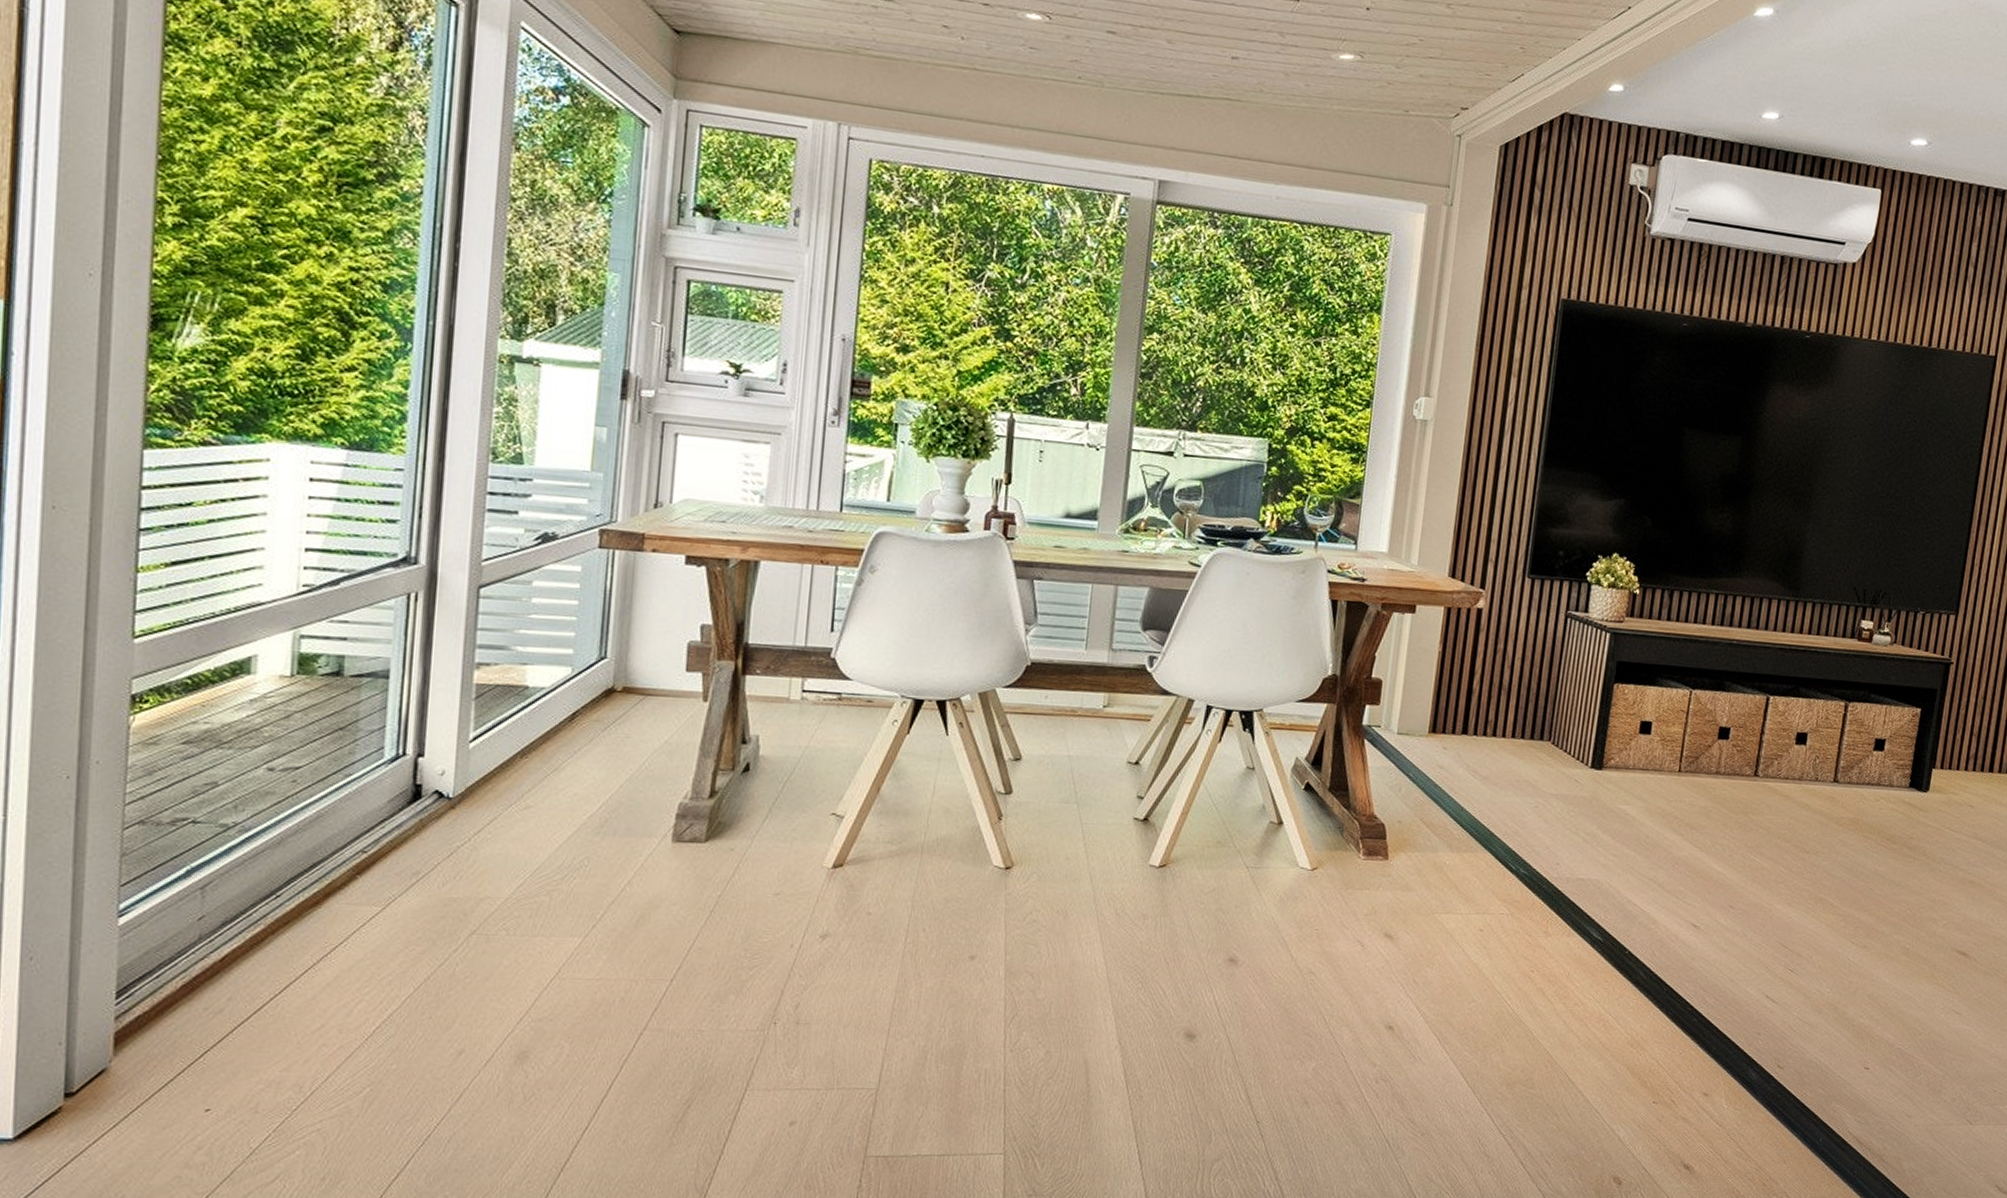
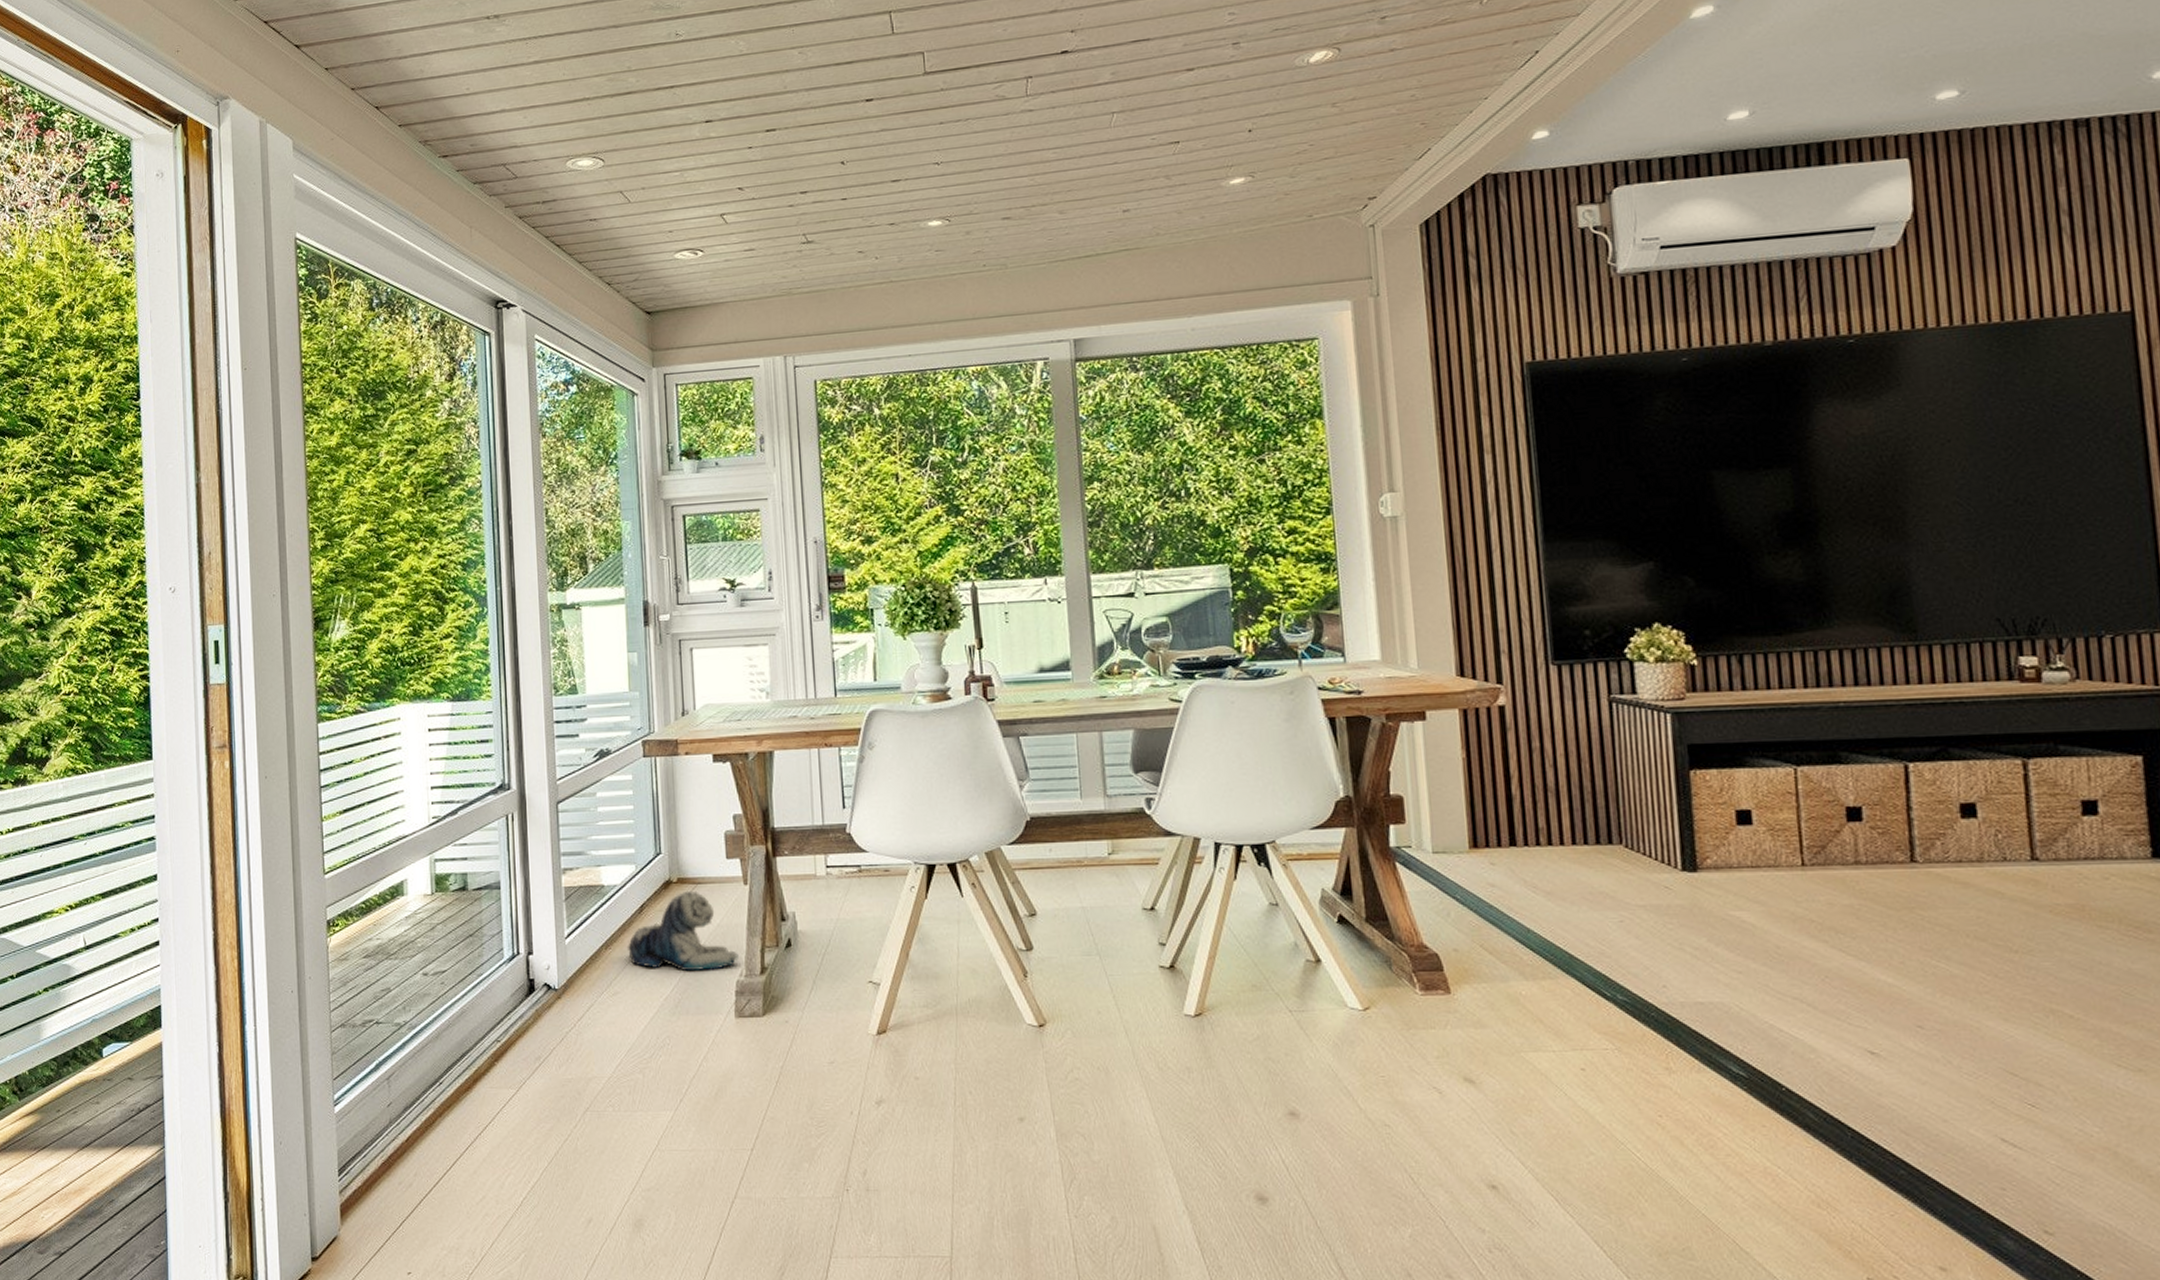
plush toy: none [549,701,687,790] -> present [628,890,740,971]

